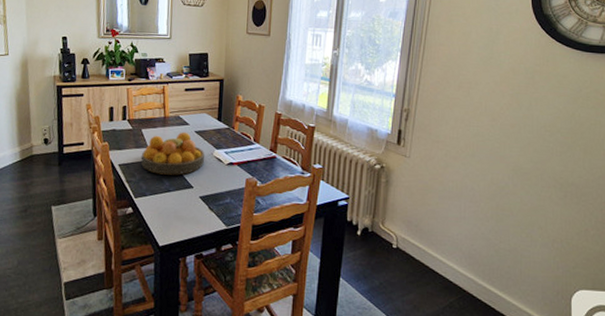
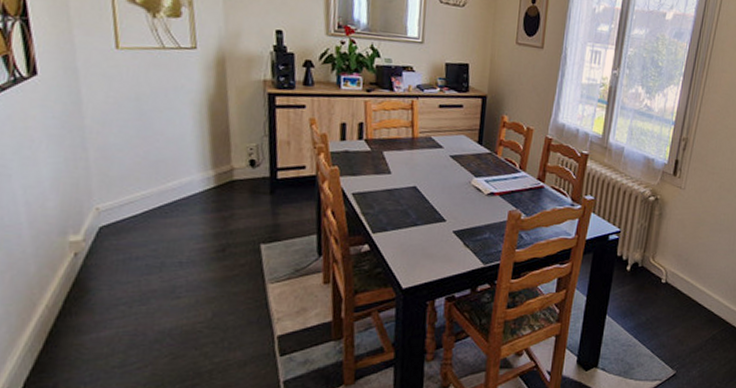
fruit bowl: present [141,131,204,175] -> none [381,155,461,207]

